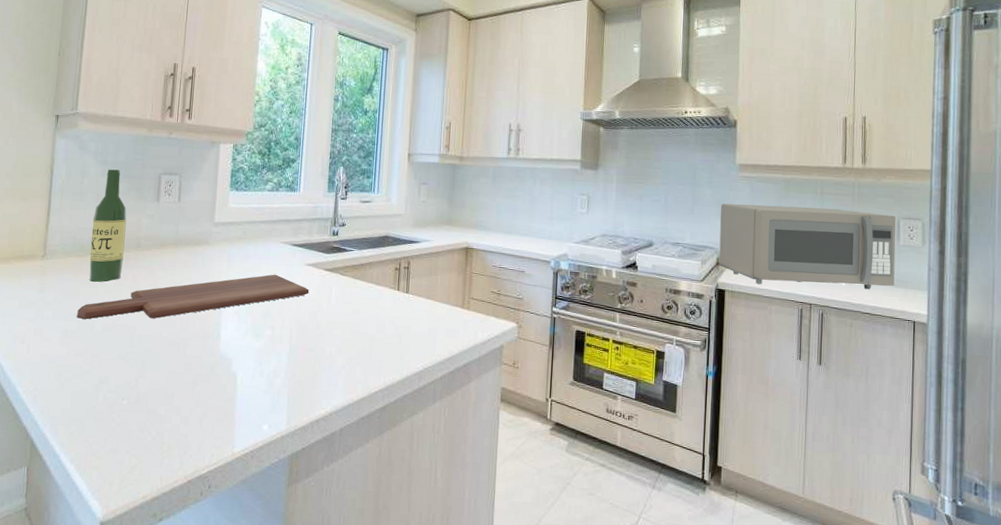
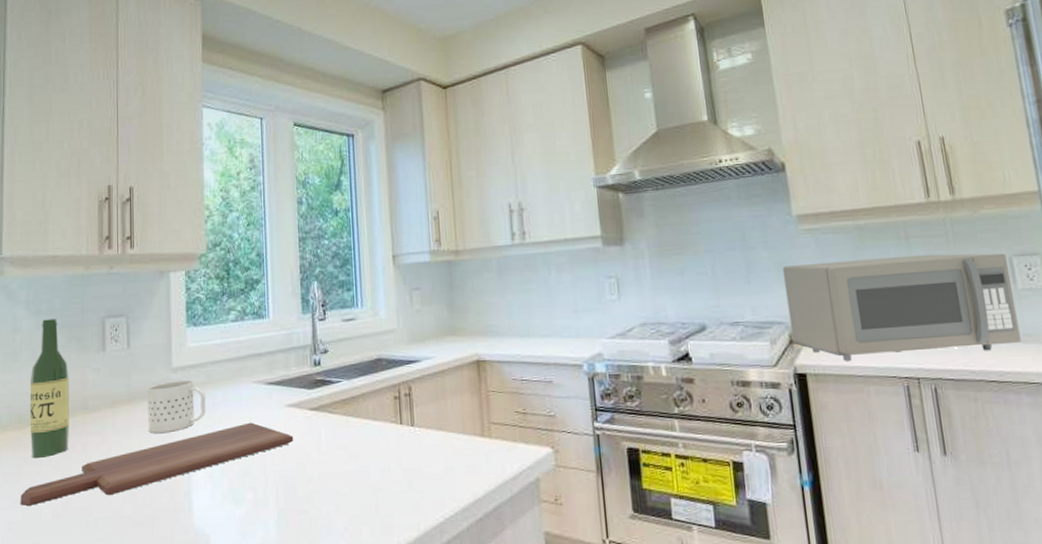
mug: none [189,233,240,275] -> present [147,380,206,434]

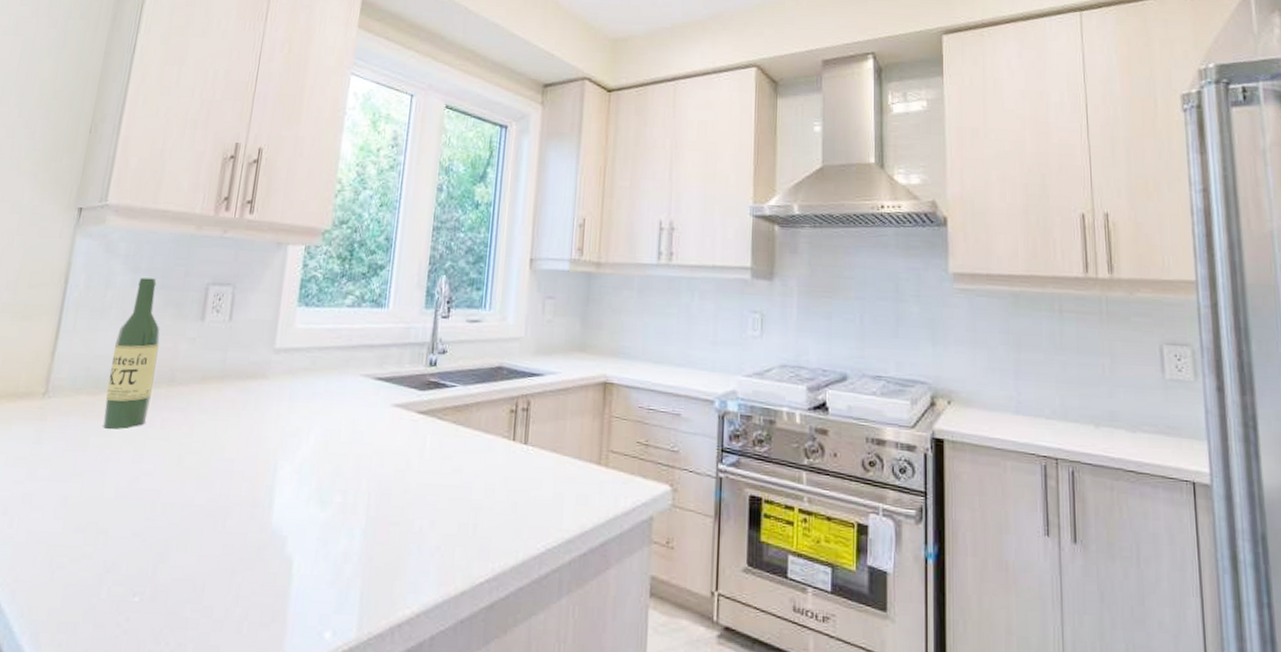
cutting board: present [20,422,294,506] -> none [81,418,396,481]
mug: present [147,380,206,434] -> none [237,363,307,419]
microwave: present [782,253,1021,361] -> none [932,324,1163,440]

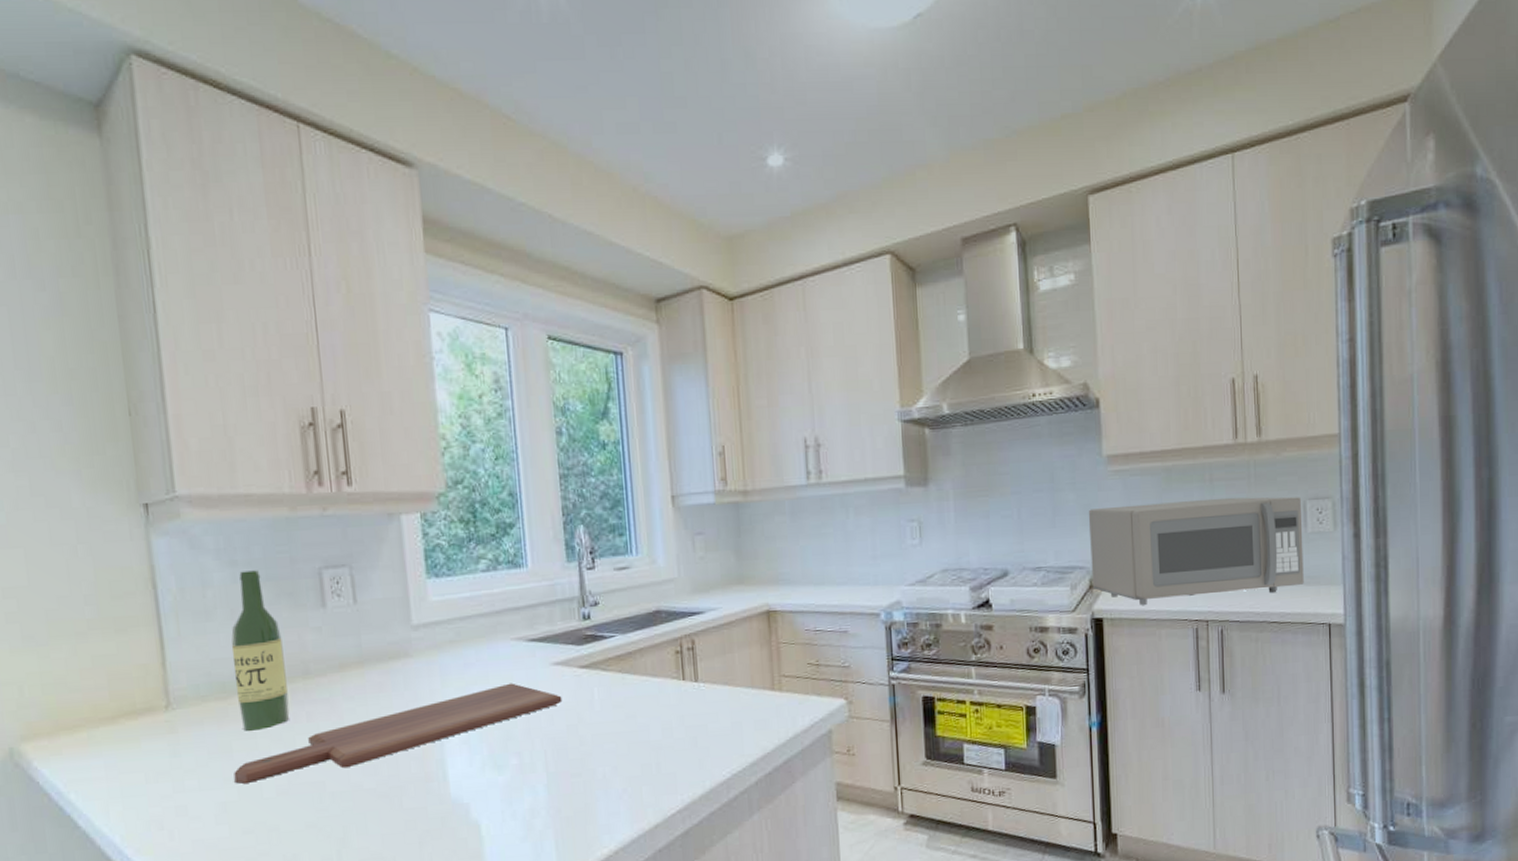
cutting board: none [81,418,396,481] -> present [234,683,563,784]
microwave: none [932,324,1163,440] -> present [1088,497,1304,605]

